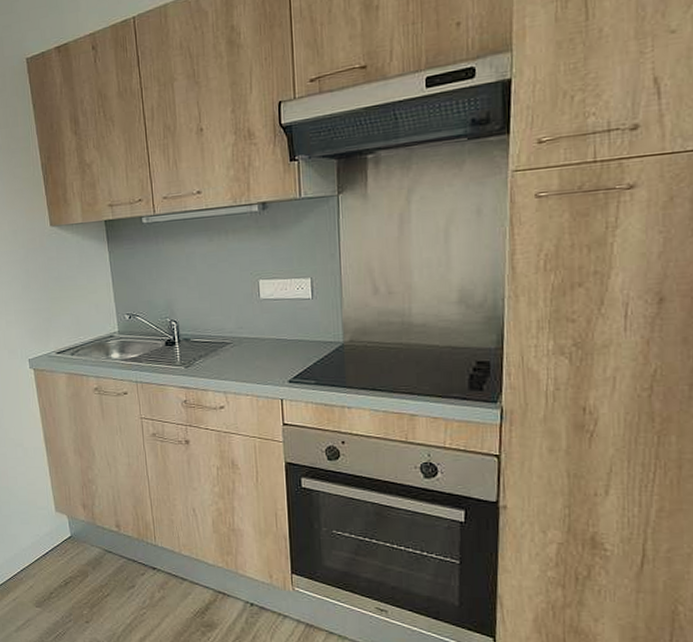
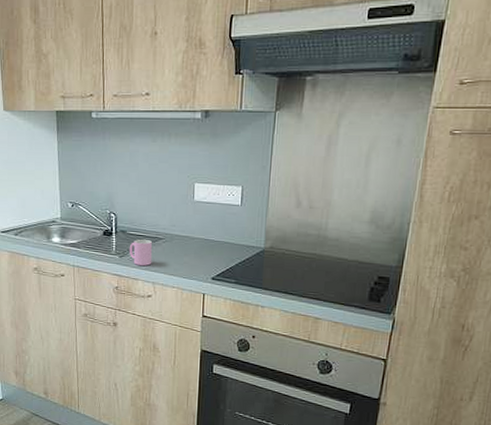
cup: none [194,346,221,375] -> present [129,240,153,266]

